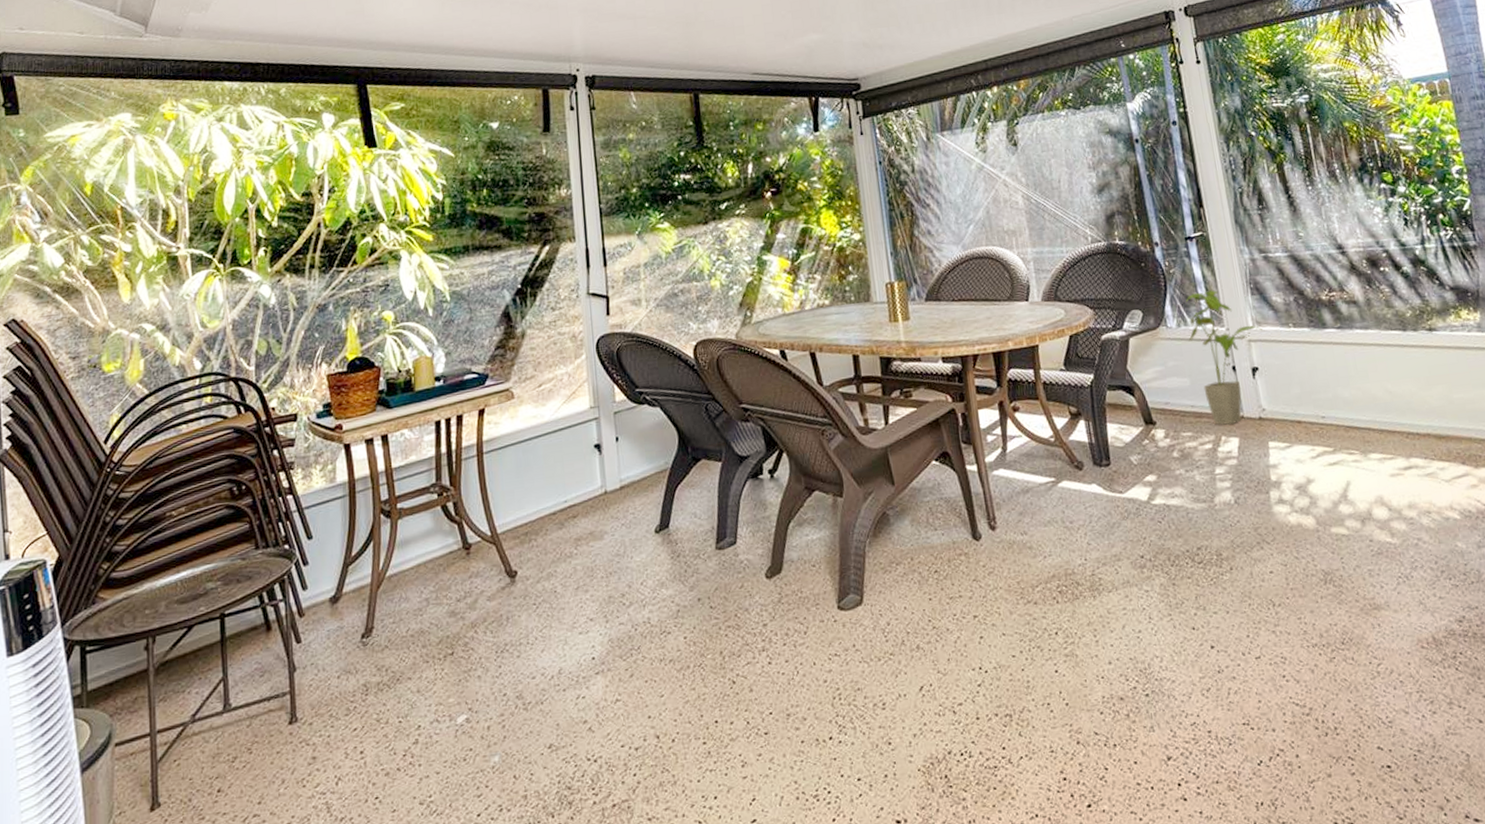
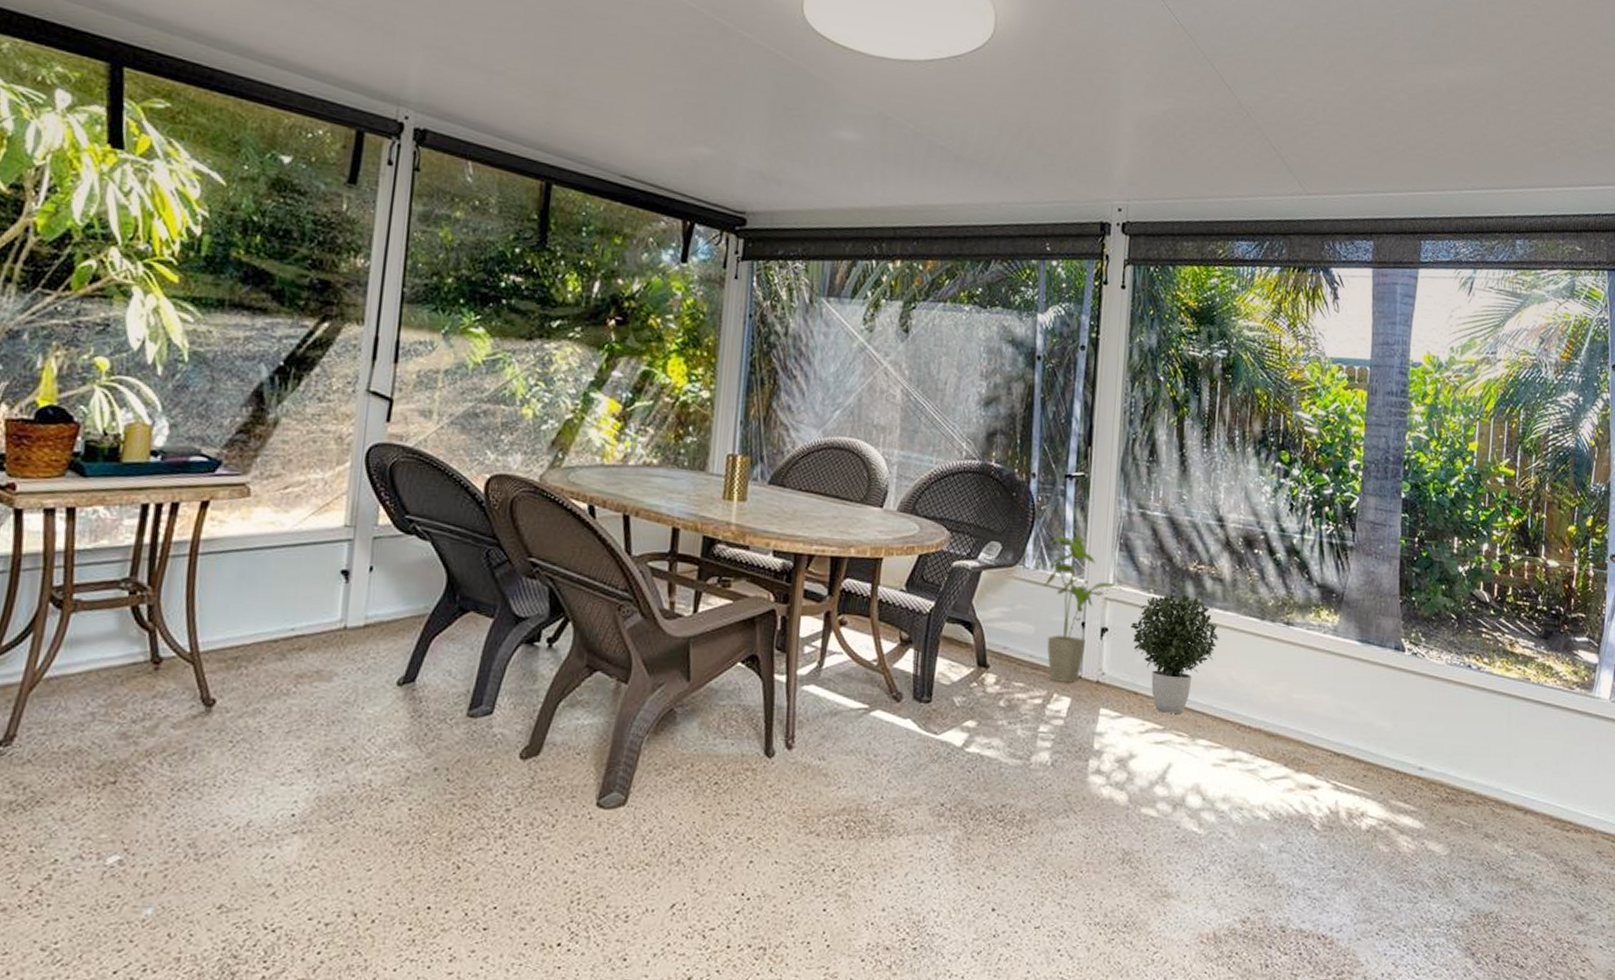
potted plant: none [1278,322,1367,435] -> present [1131,592,1219,714]

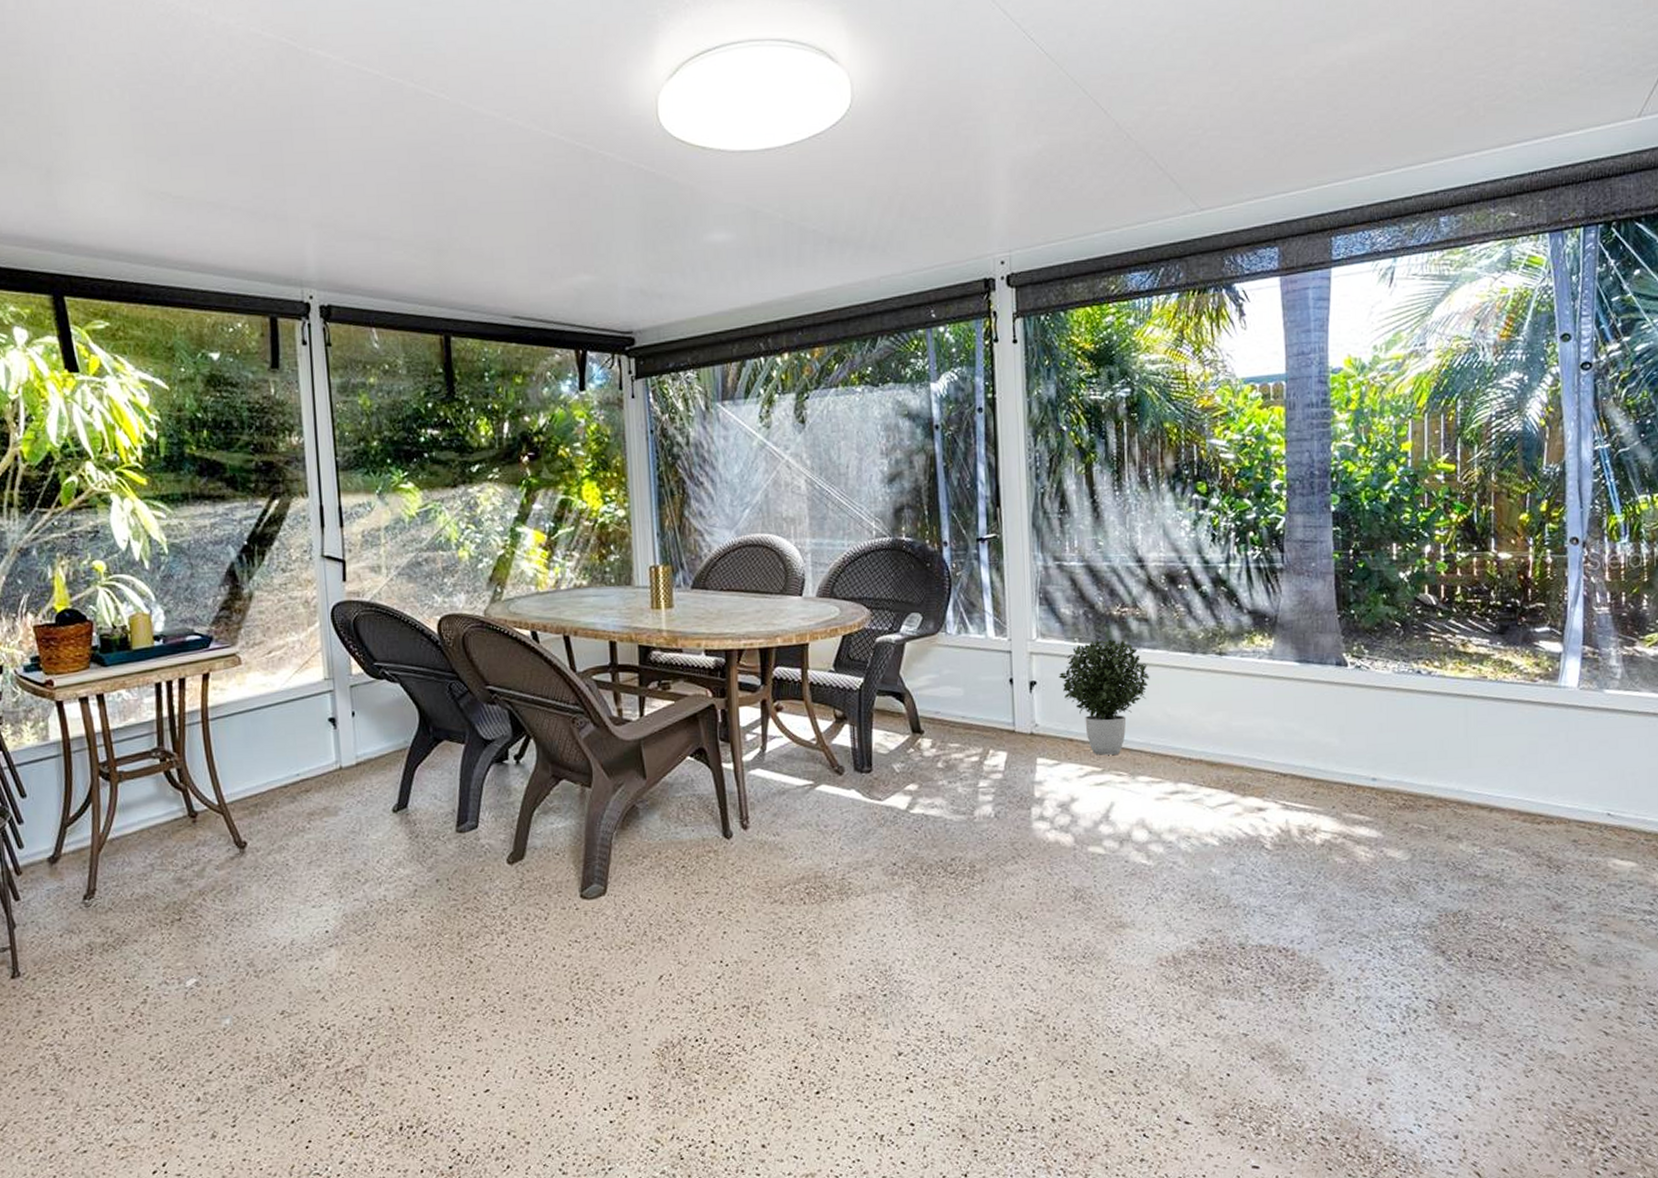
house plant: present [1043,536,1122,683] -> none [967,597,1046,738]

